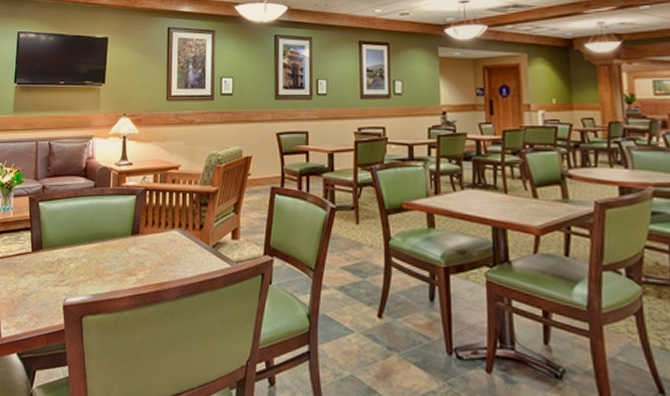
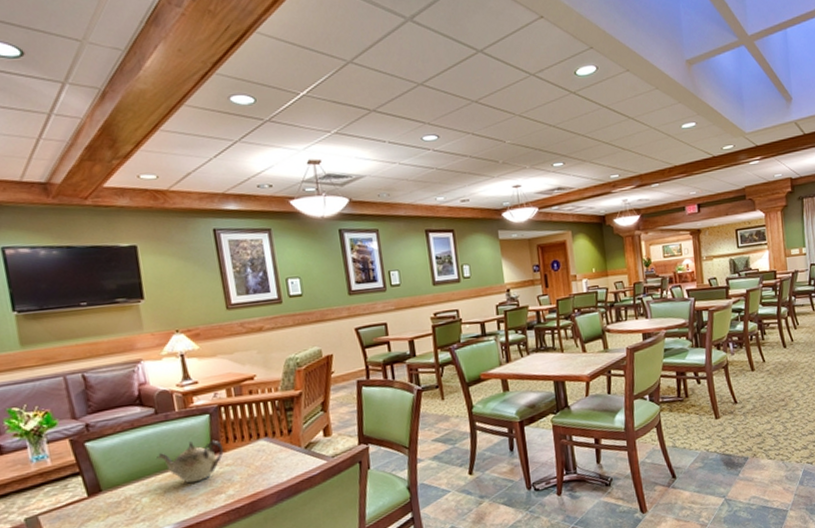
teapot: none [88,219,142,259] -> present [157,440,224,484]

